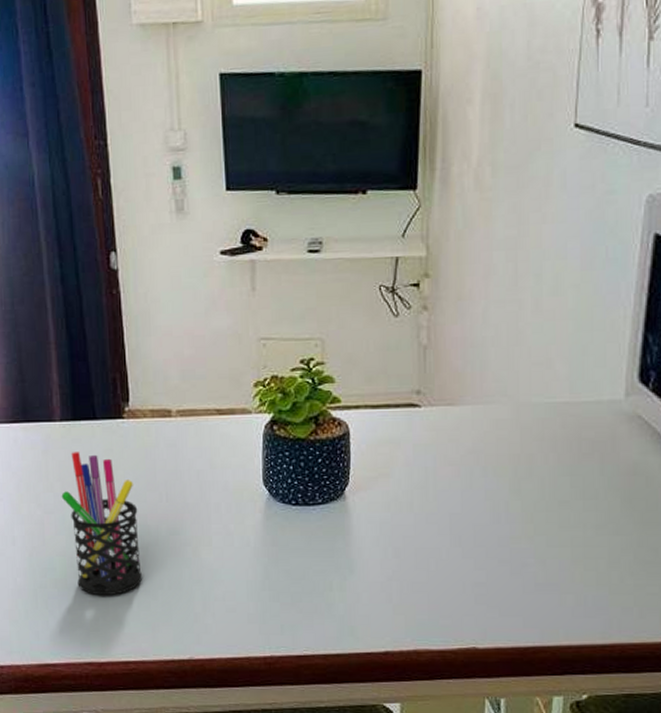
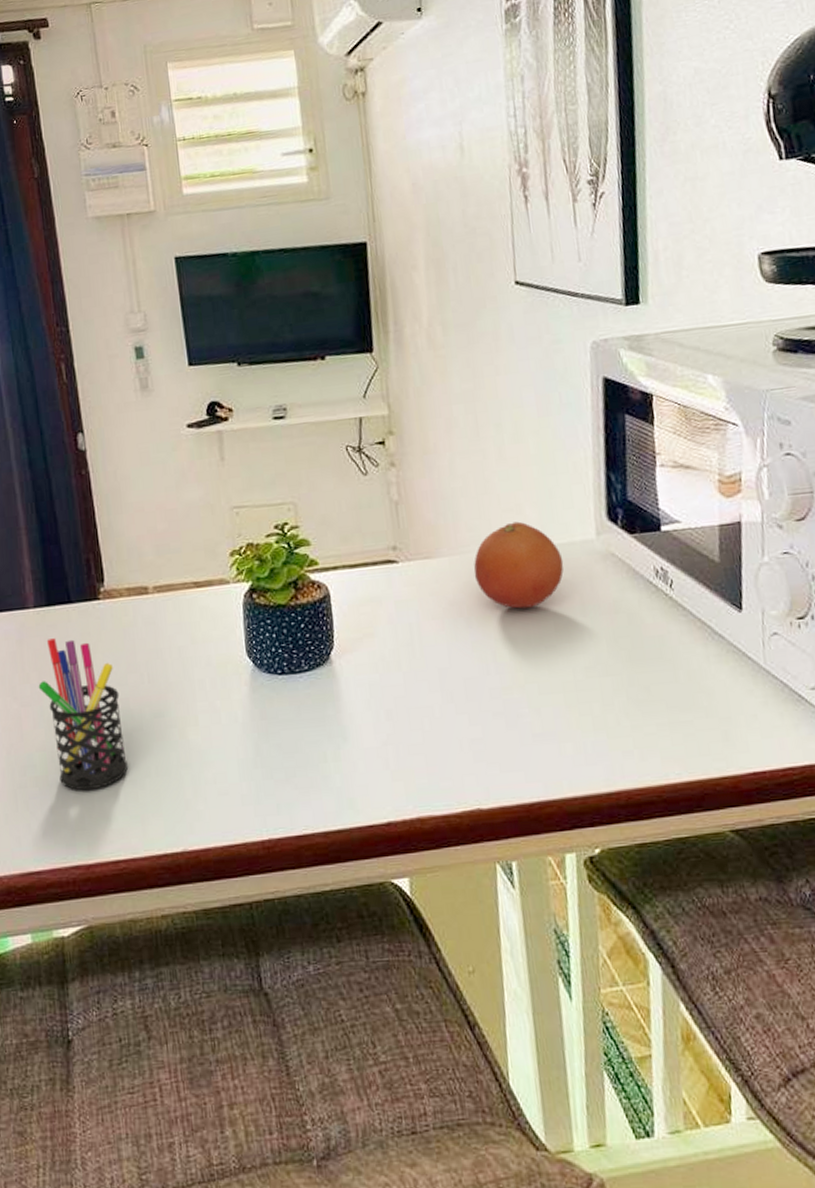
fruit: none [496,376,588,462] -> present [473,521,564,609]

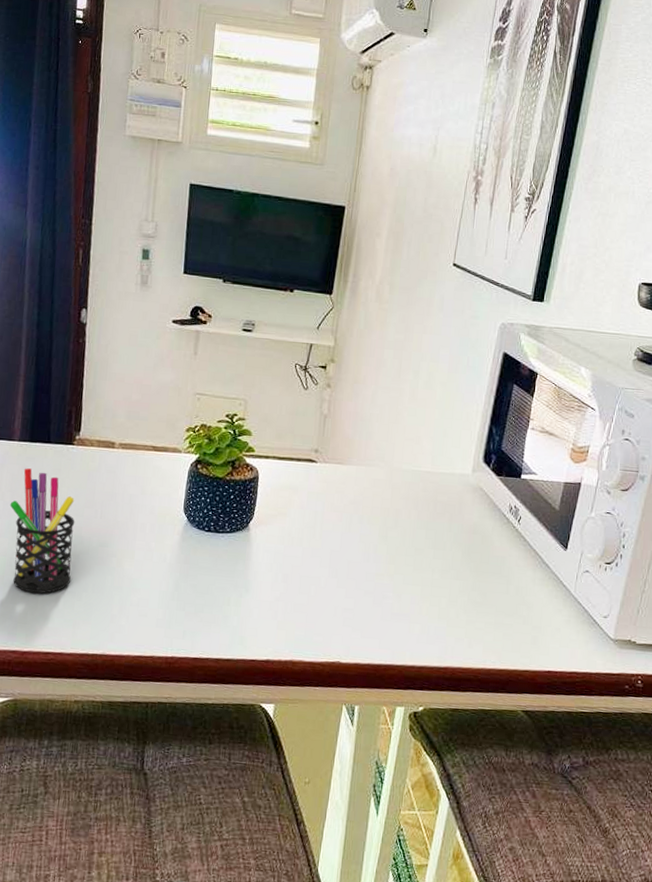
fruit: present [473,521,564,609] -> none [373,449,443,517]

